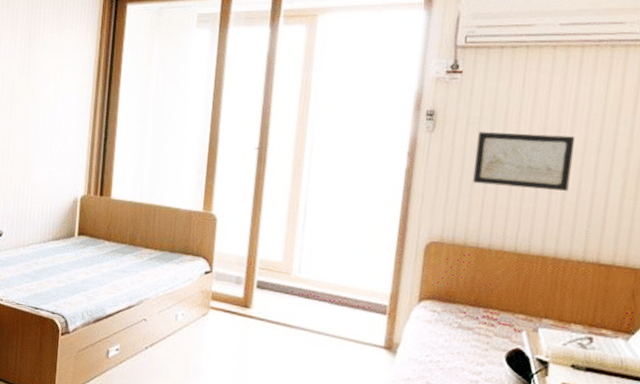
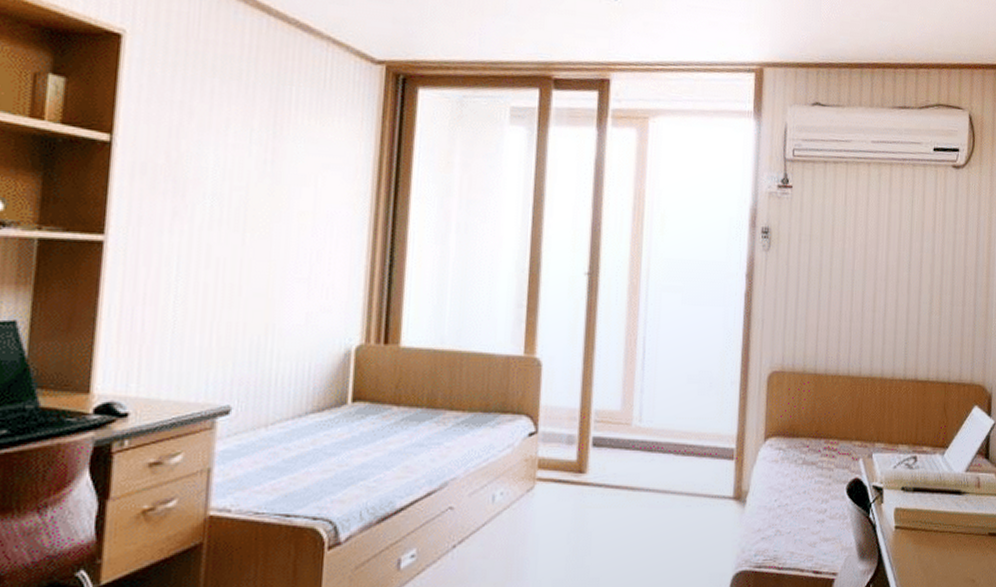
wall art: present [473,132,576,191] -> none [808,250,891,309]

